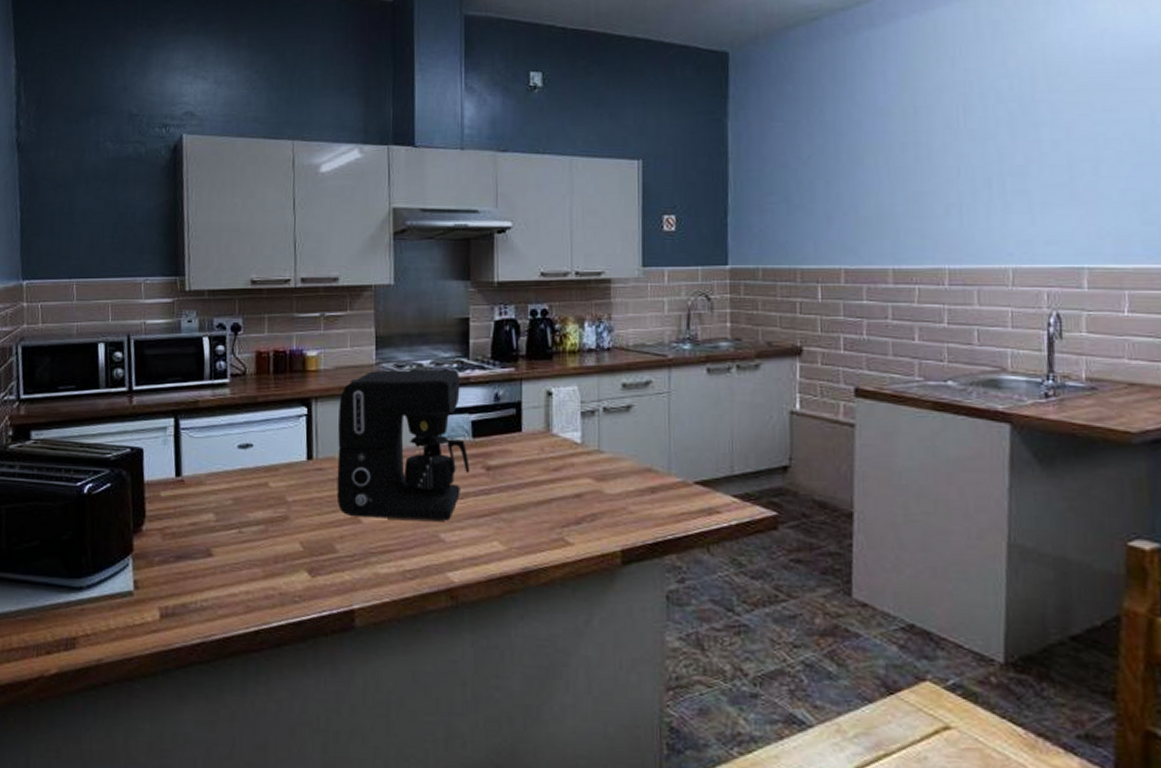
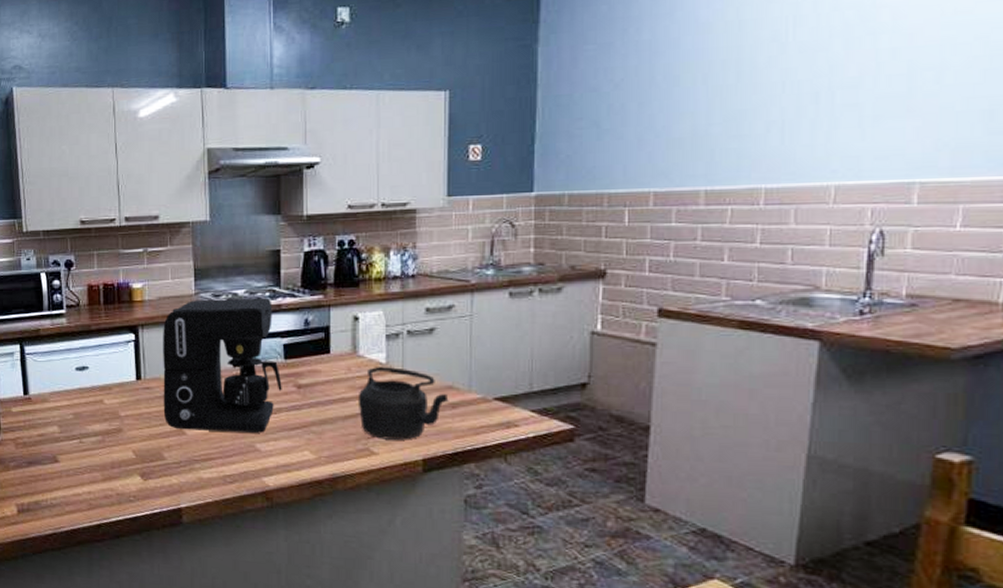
teapot: none [551,447,648,529] -> present [357,367,449,440]

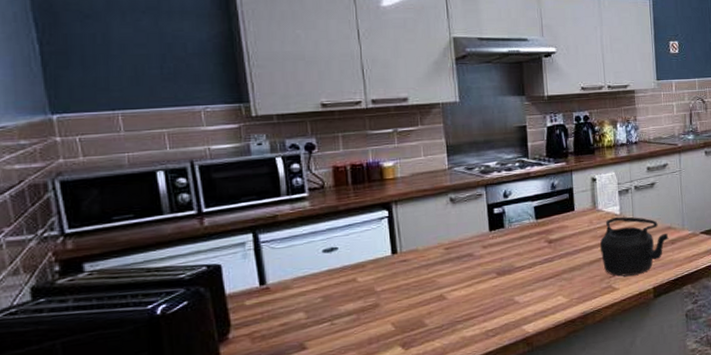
coffee maker: present [163,298,282,433] -> none [418,167,535,295]

